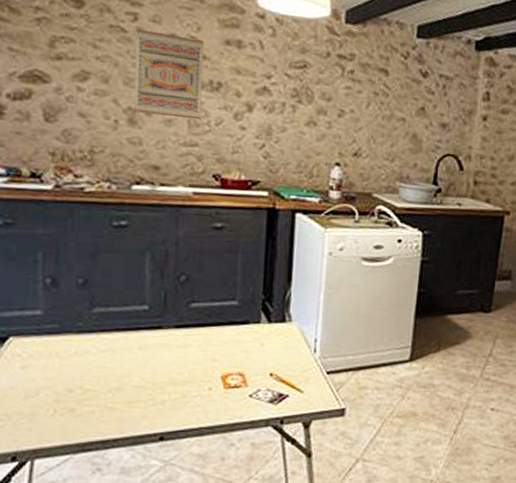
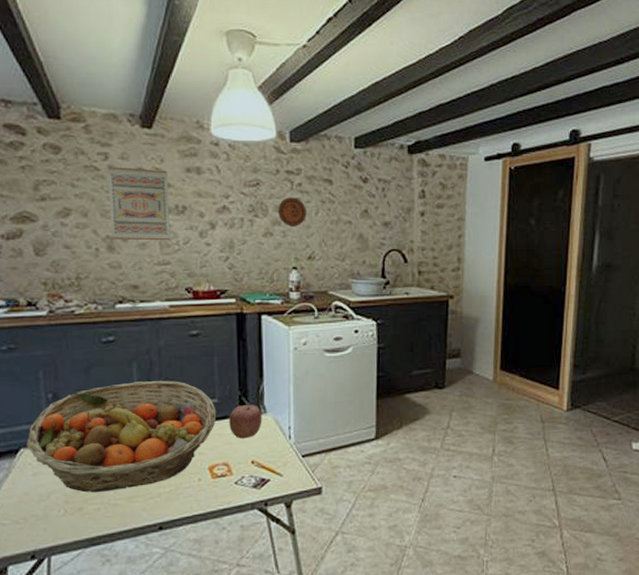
fruit basket: none [17,274,236,393] -> present [27,381,217,493]
apple: none [248,310,287,348] -> present [229,404,262,439]
decorative plate: none [325,84,357,118] -> present [278,197,306,226]

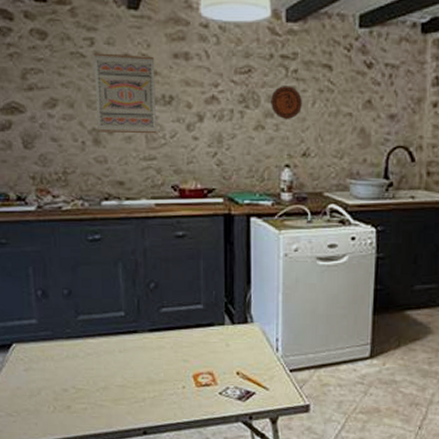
fruit basket: present [27,381,217,493] -> none [18,283,202,392]
apple: present [229,404,262,439] -> none [214,312,249,348]

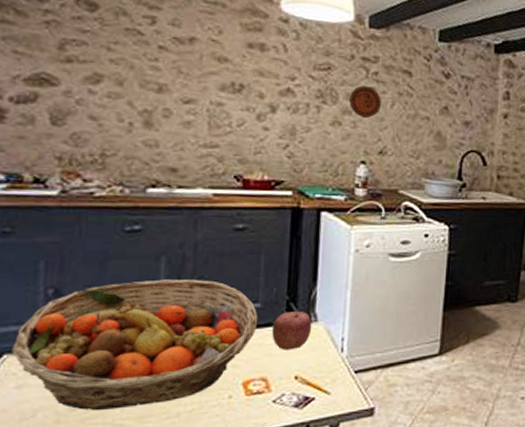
fruit basket: none [18,283,202,392] -> present [12,279,258,410]
wall art: present [93,53,157,134] -> none [150,32,227,121]
apple: none [214,312,249,348] -> present [272,310,312,350]

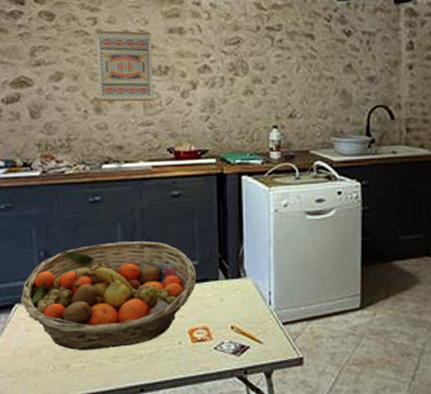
wall art: none [150,32,227,121] -> present [96,30,154,102]
apple: present [272,310,312,350] -> none [209,267,242,303]
decorative plate: present [349,86,381,118] -> none [259,54,287,84]

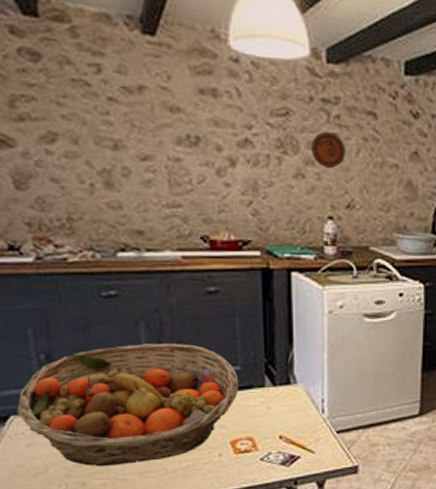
wall art: present [96,30,154,102] -> none [100,82,182,179]
decorative plate: none [259,54,287,84] -> present [311,132,345,168]

